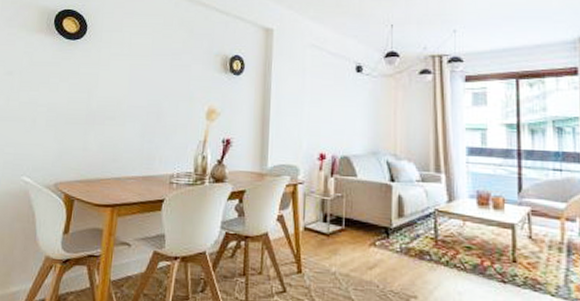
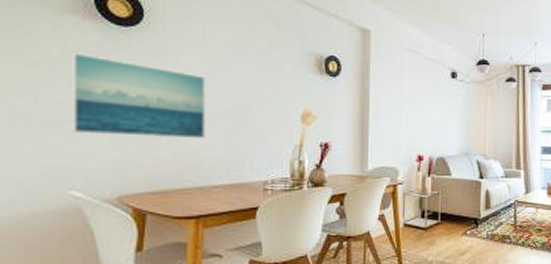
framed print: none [28,63,129,134] -> present [71,52,207,140]

